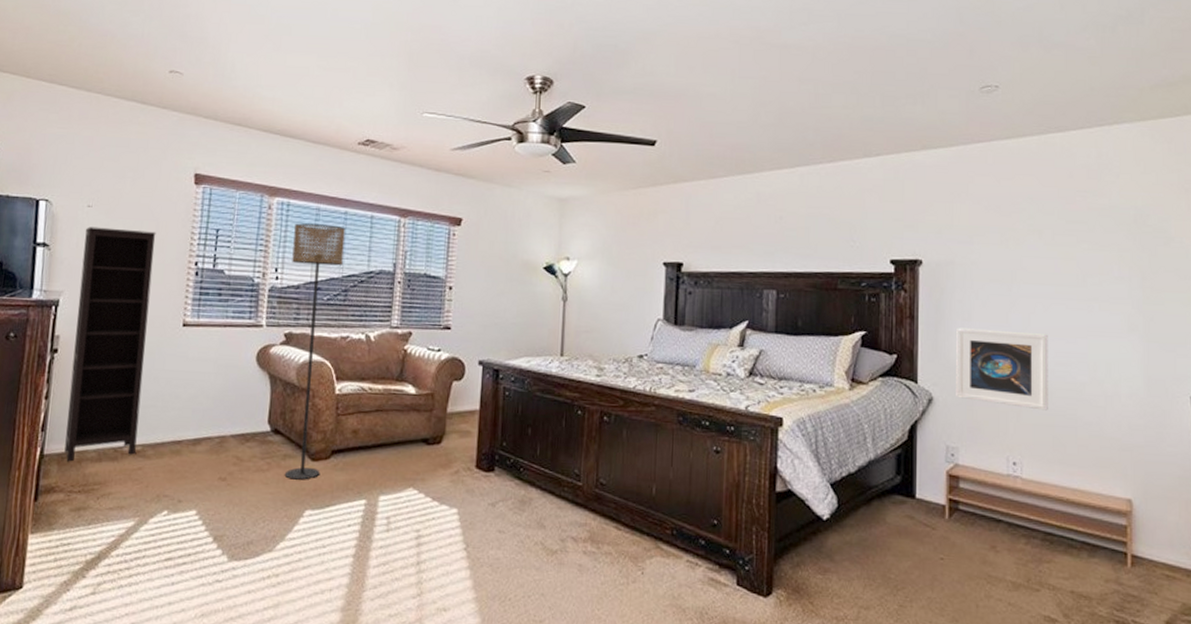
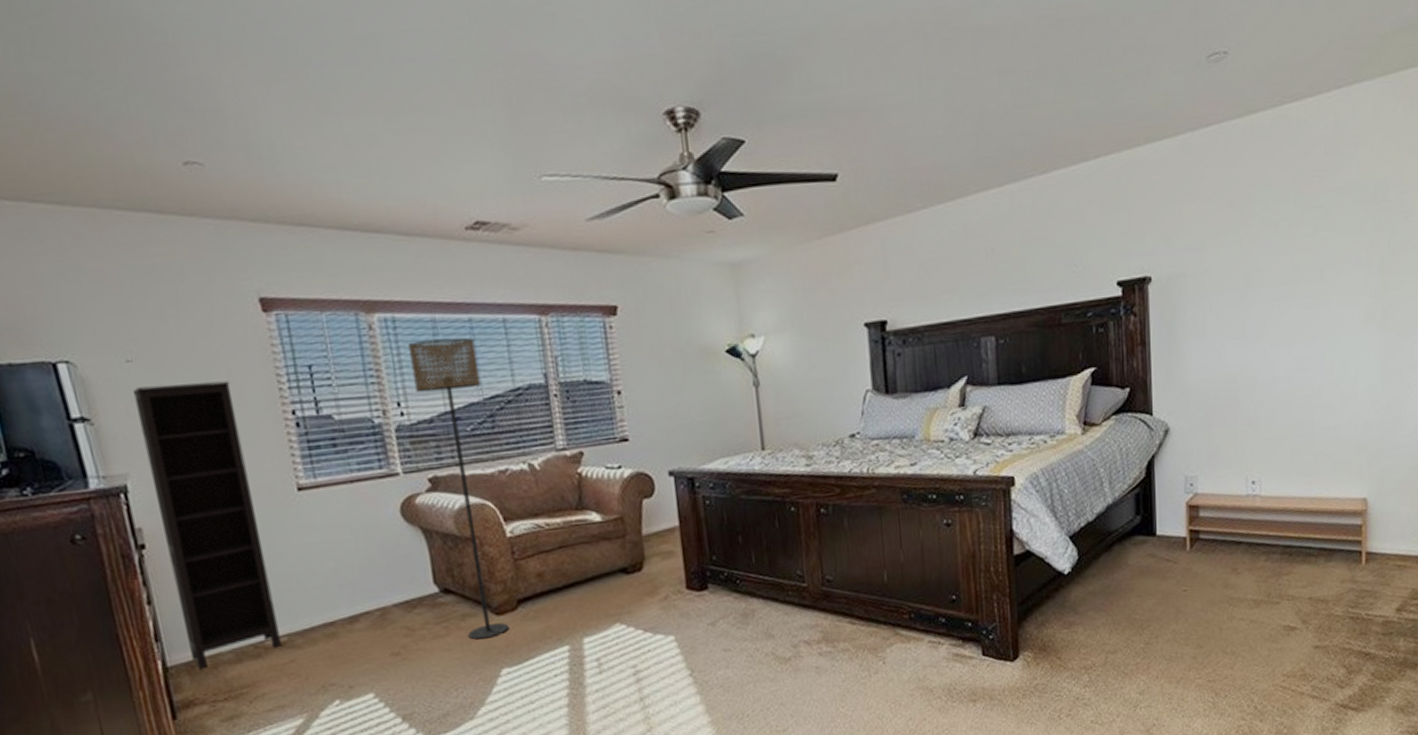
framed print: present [956,327,1048,411] -> none [1191,340,1286,424]

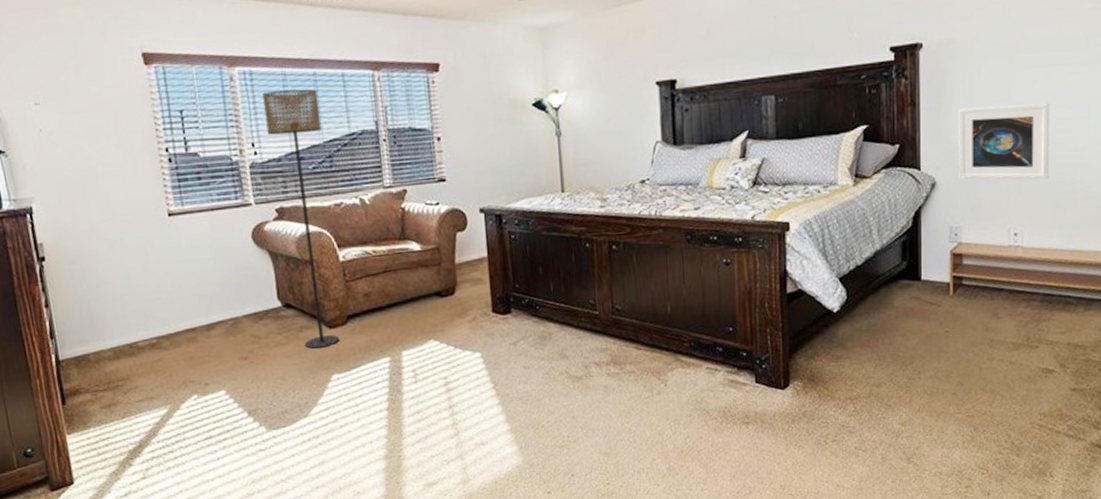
bookcase: present [132,381,281,670] -> none [38,122,151,364]
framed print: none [1191,340,1286,424] -> present [958,103,1050,180]

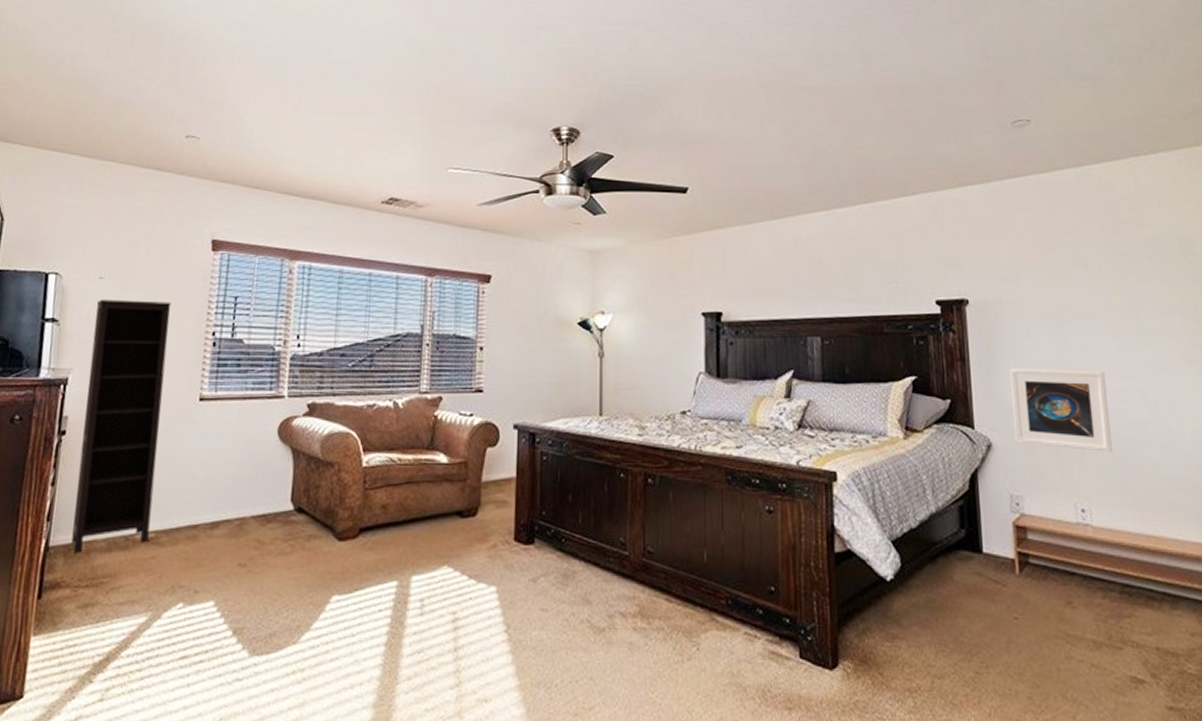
bookcase: none [38,122,151,364] -> present [71,299,172,554]
floor lamp: present [262,89,340,349] -> none [309,287,370,562]

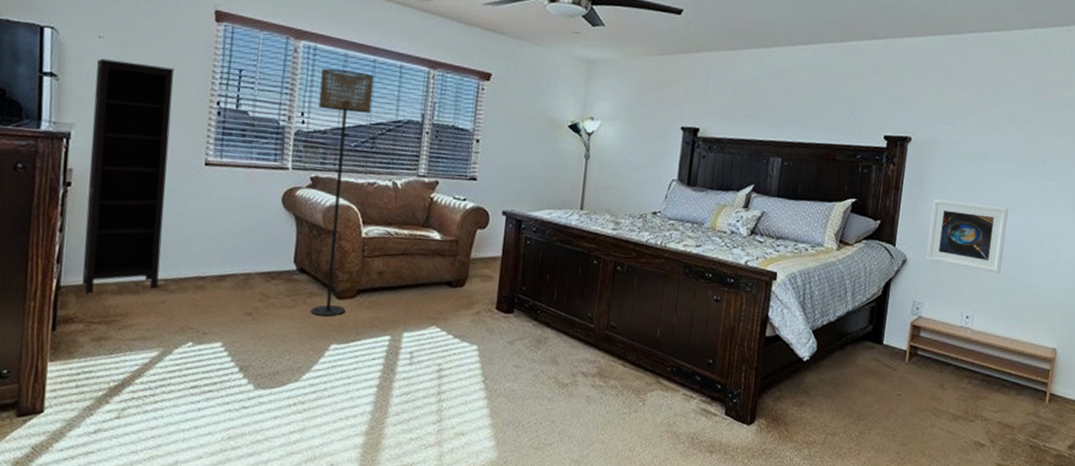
floor lamp: none [309,287,370,562] -> present [310,68,374,317]

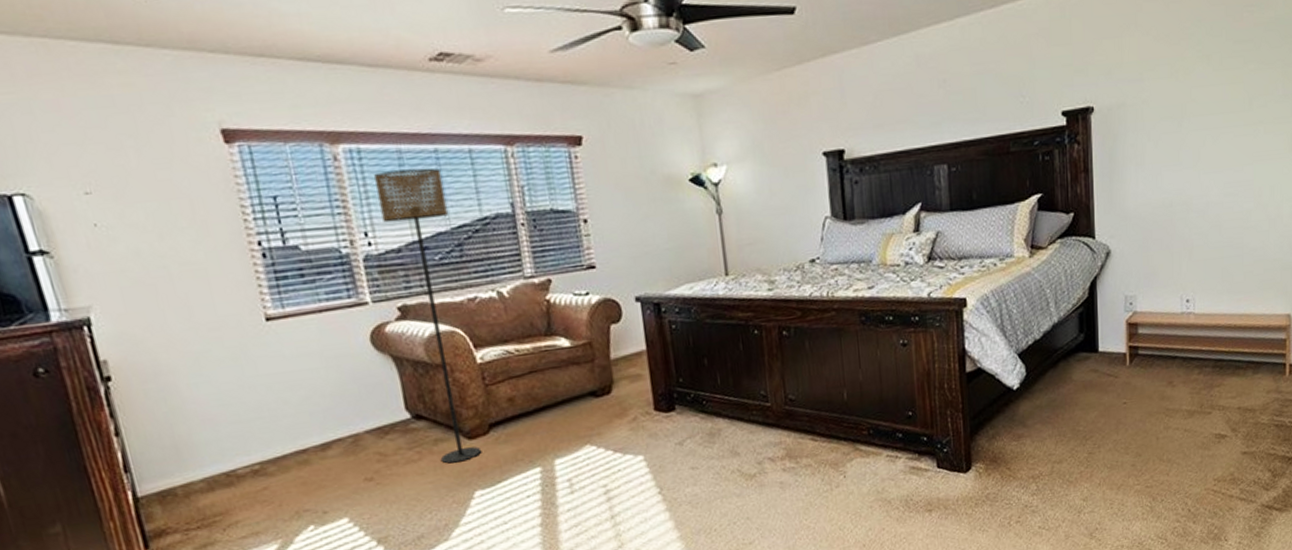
bookcase: present [82,58,175,294] -> none [92,212,254,499]
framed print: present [926,199,1009,273] -> none [1130,166,1217,247]

